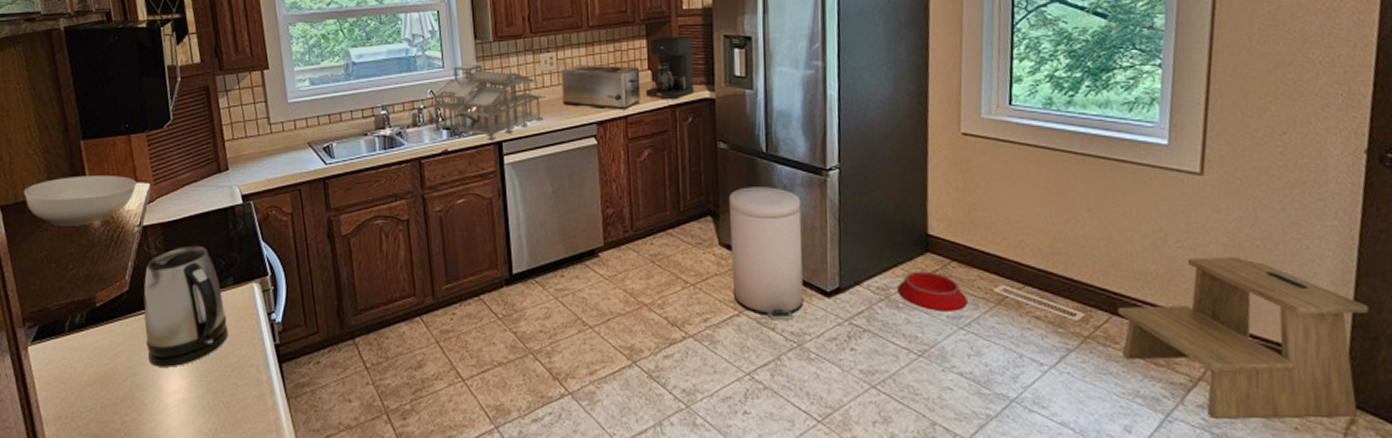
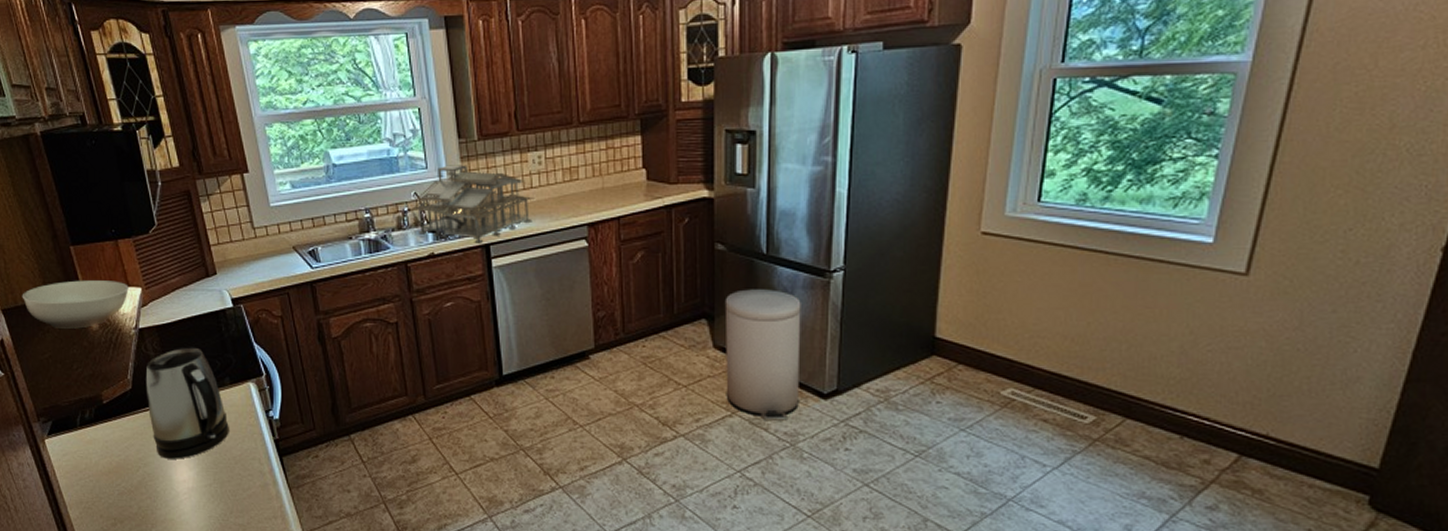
toaster: present [560,64,641,110] -> none [549,163,634,211]
coffee maker: present [645,36,695,100] -> none [639,132,692,200]
pet bowl: present [898,270,968,312] -> none [899,373,971,414]
step stool: present [1117,256,1369,419] -> none [1132,360,1413,520]

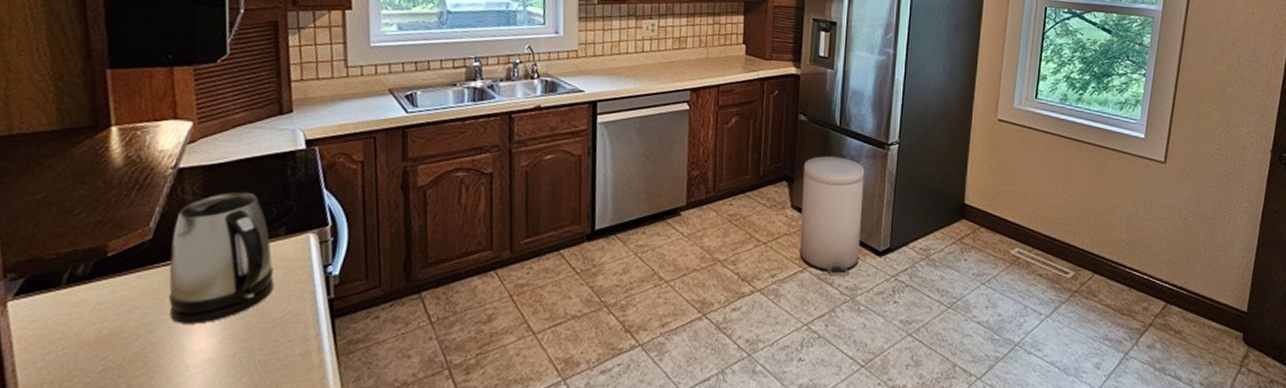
bowl: present [22,280,129,329] -> none [21,108,176,166]
dish rack: present [412,165,534,244] -> none [523,23,644,100]

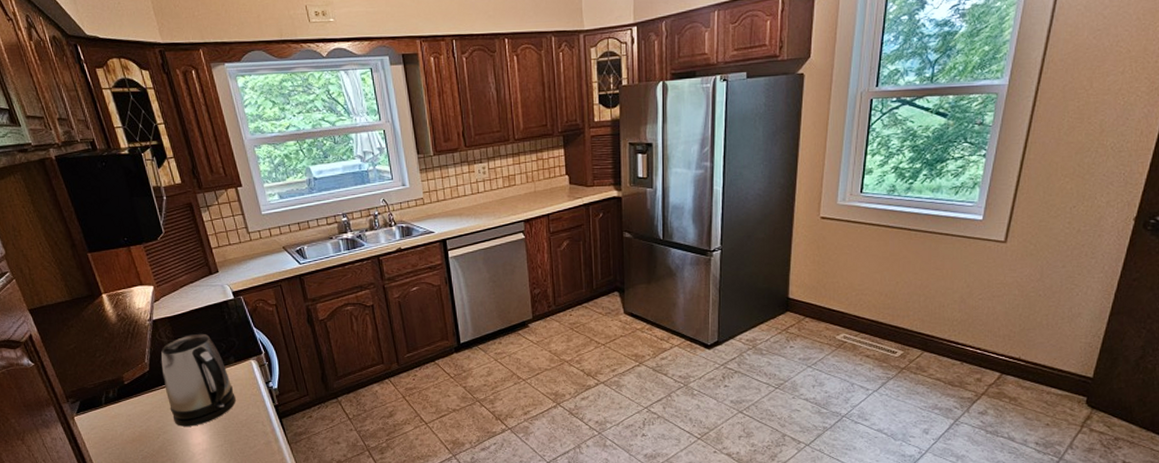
pedal bin: present [799,156,865,277] -> none [632,266,690,369]

